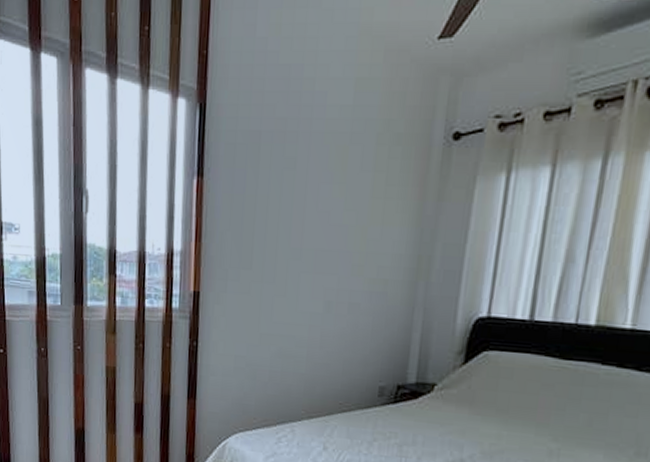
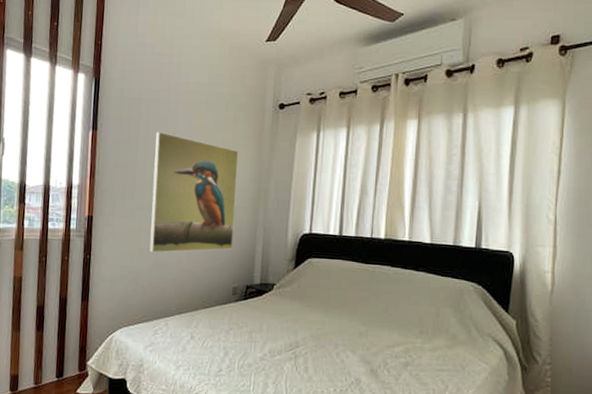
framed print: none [271,176,393,341] -> present [149,131,239,253]

